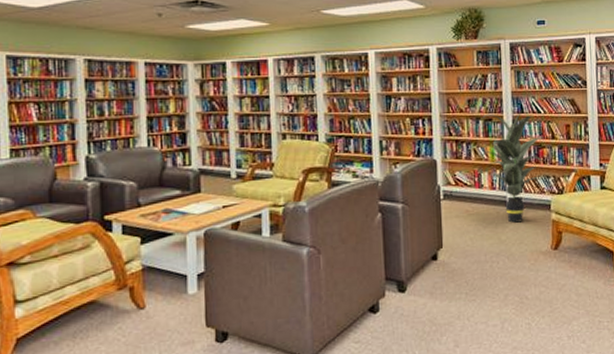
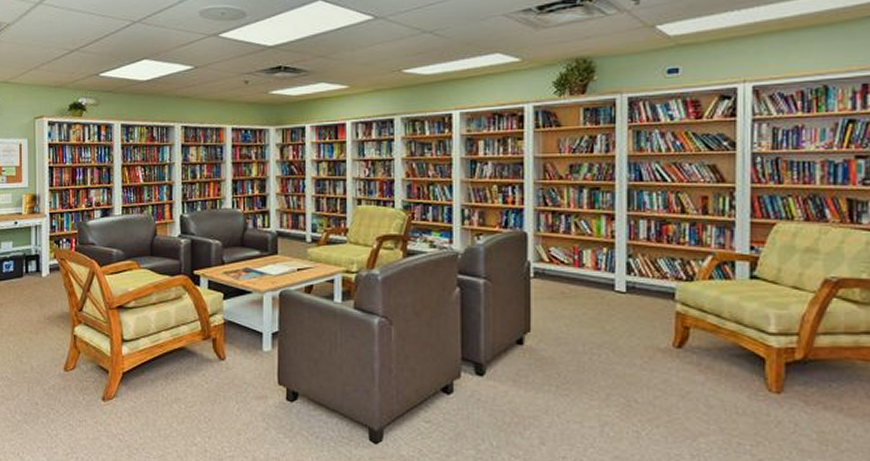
indoor plant: present [483,107,551,223] -> none [588,174,680,311]

